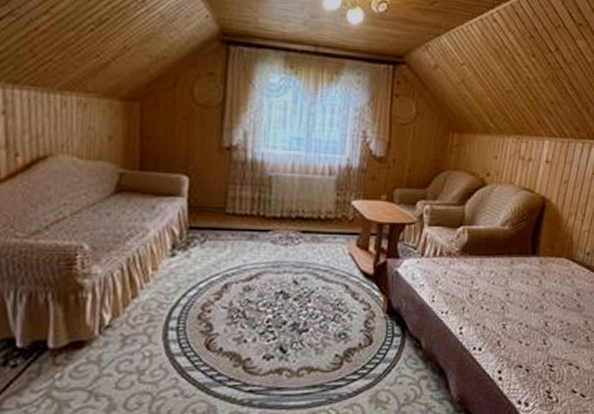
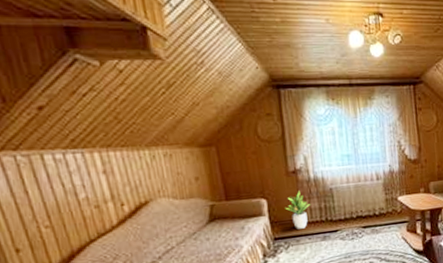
potted plant: none [209,172,243,221] -> present [285,191,311,229]

